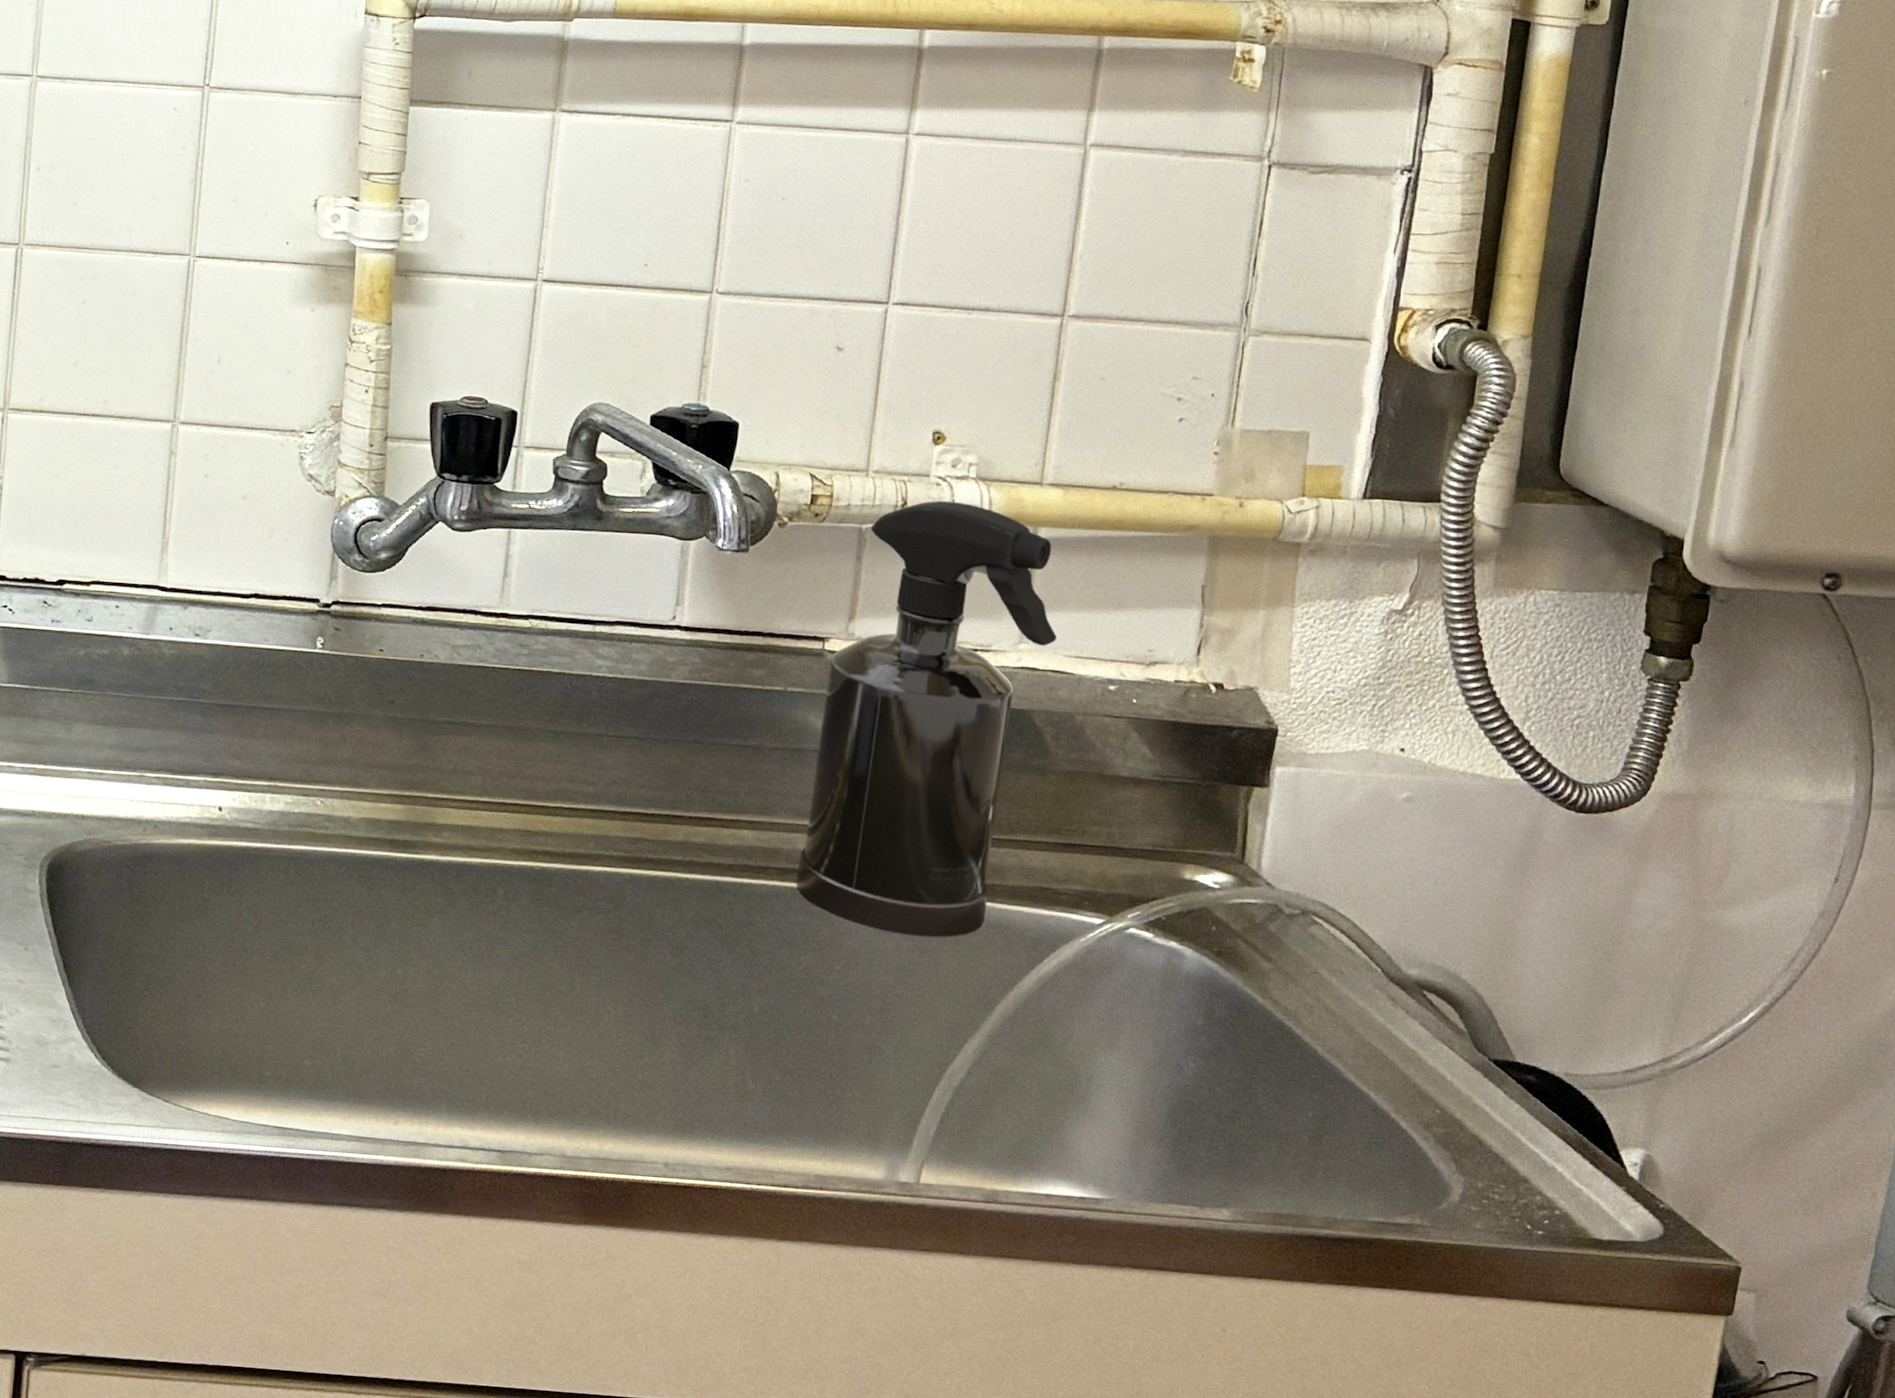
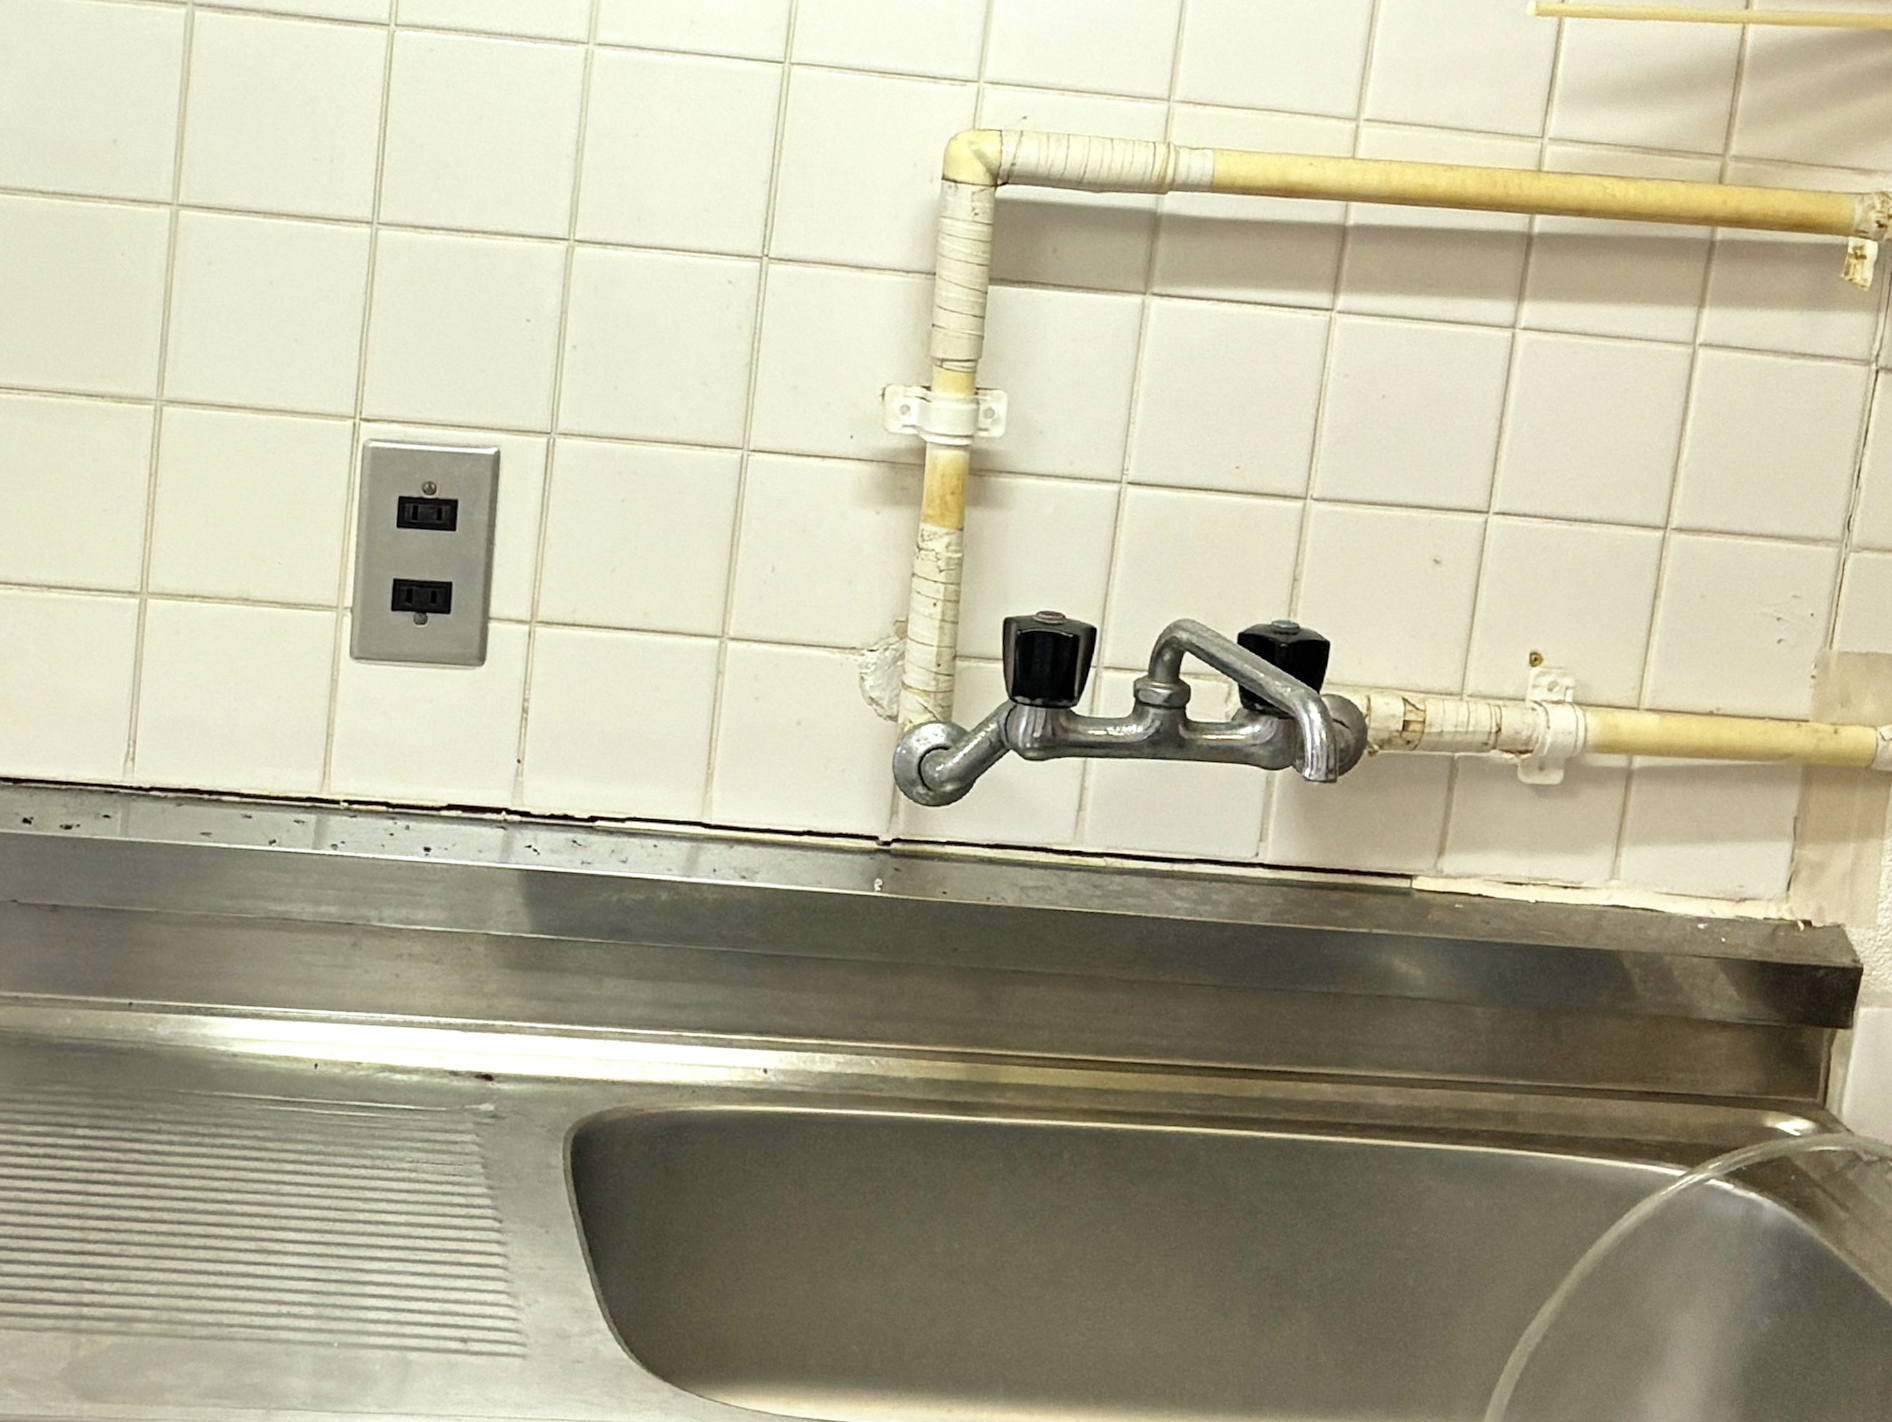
spray bottle: present [796,500,1058,939] -> none [1375,726,1649,1195]

